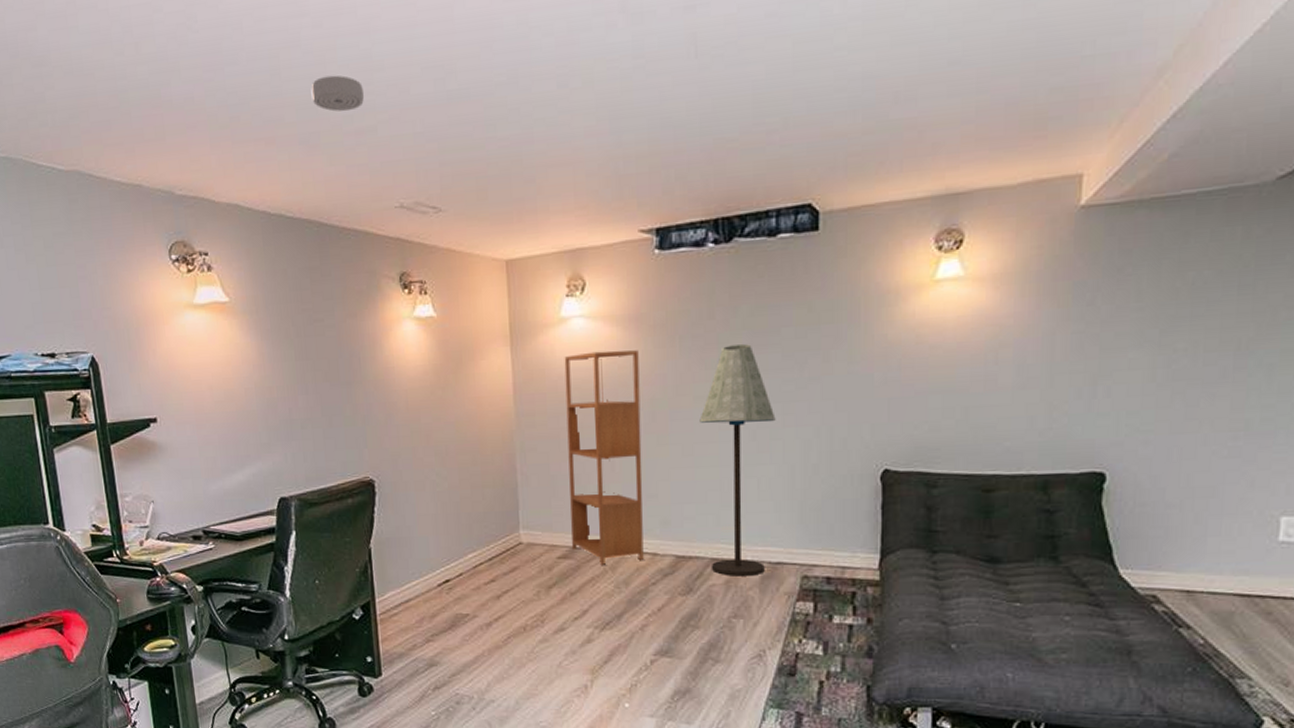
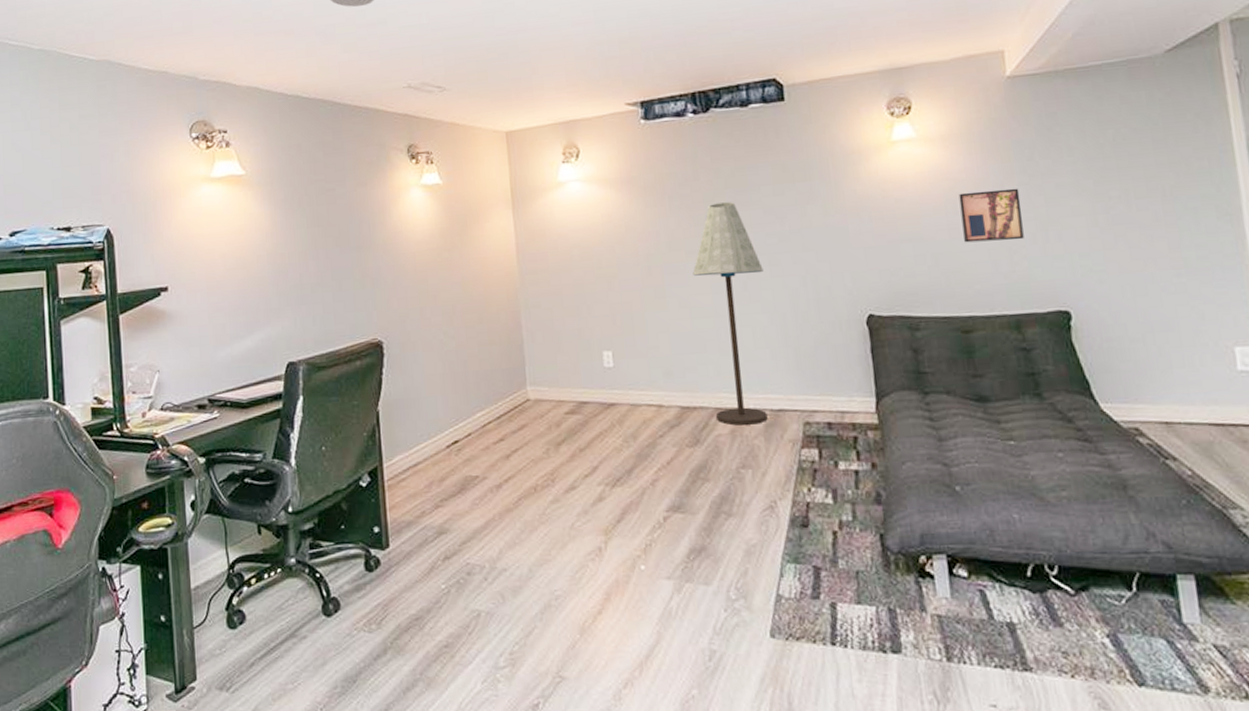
bookshelf: present [564,350,644,565] -> none [563,210,650,419]
wall art: none [1001,336,1072,396] -> present [958,188,1024,243]

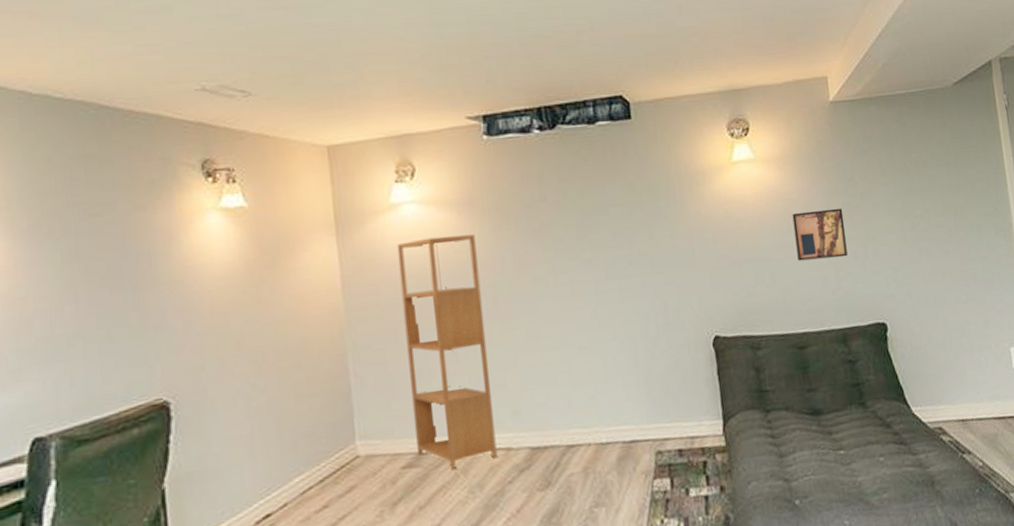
bookshelf: none [563,210,650,419] -> present [396,234,497,470]
floor lamp: present [693,202,768,426] -> none [541,224,620,463]

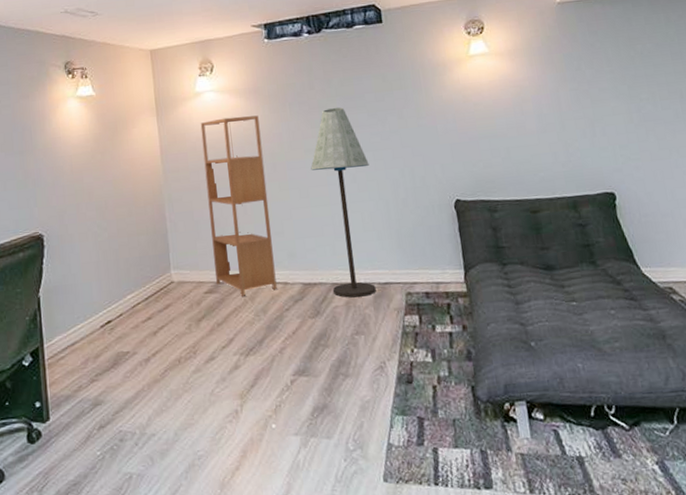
floor lamp: none [541,224,620,463] -> present [311,107,376,298]
wall art: present [792,208,848,261] -> none [524,92,577,138]

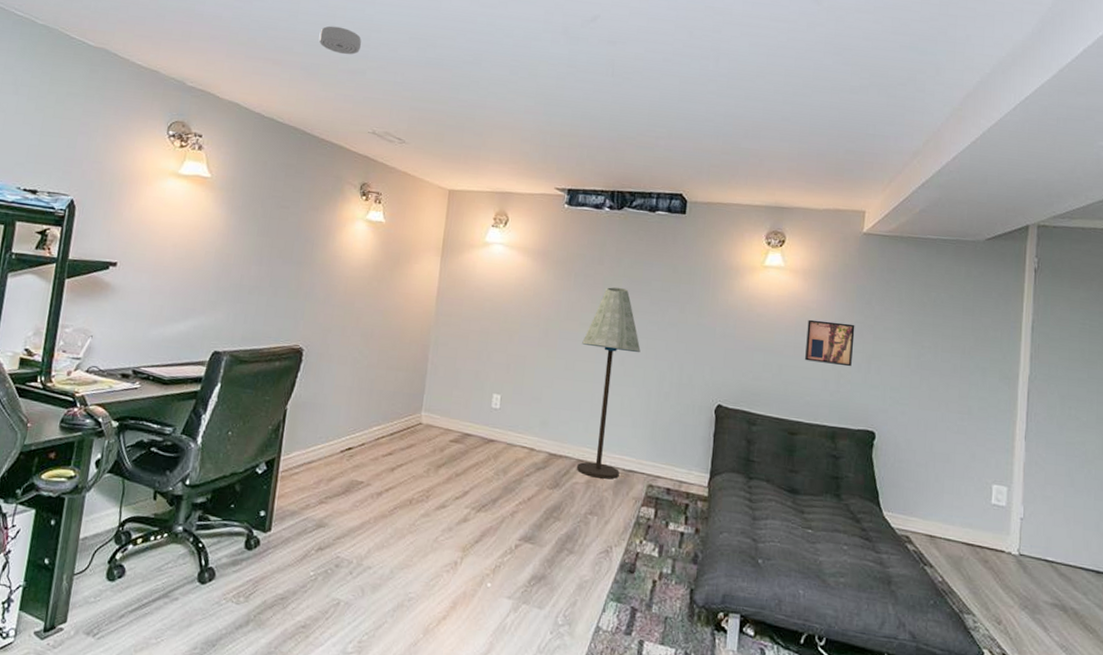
bookshelf: present [200,115,277,296] -> none [463,273,542,454]
wall art: none [524,92,577,138] -> present [805,319,855,367]

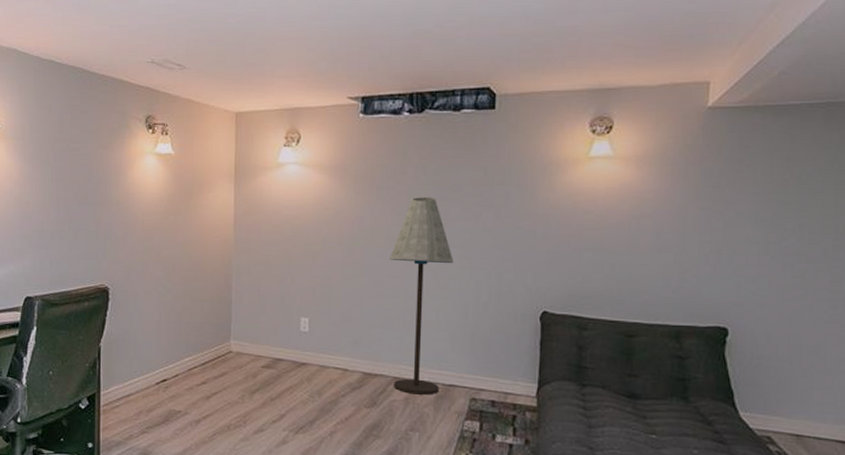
wall art: present [805,319,855,367] -> none [642,211,701,259]

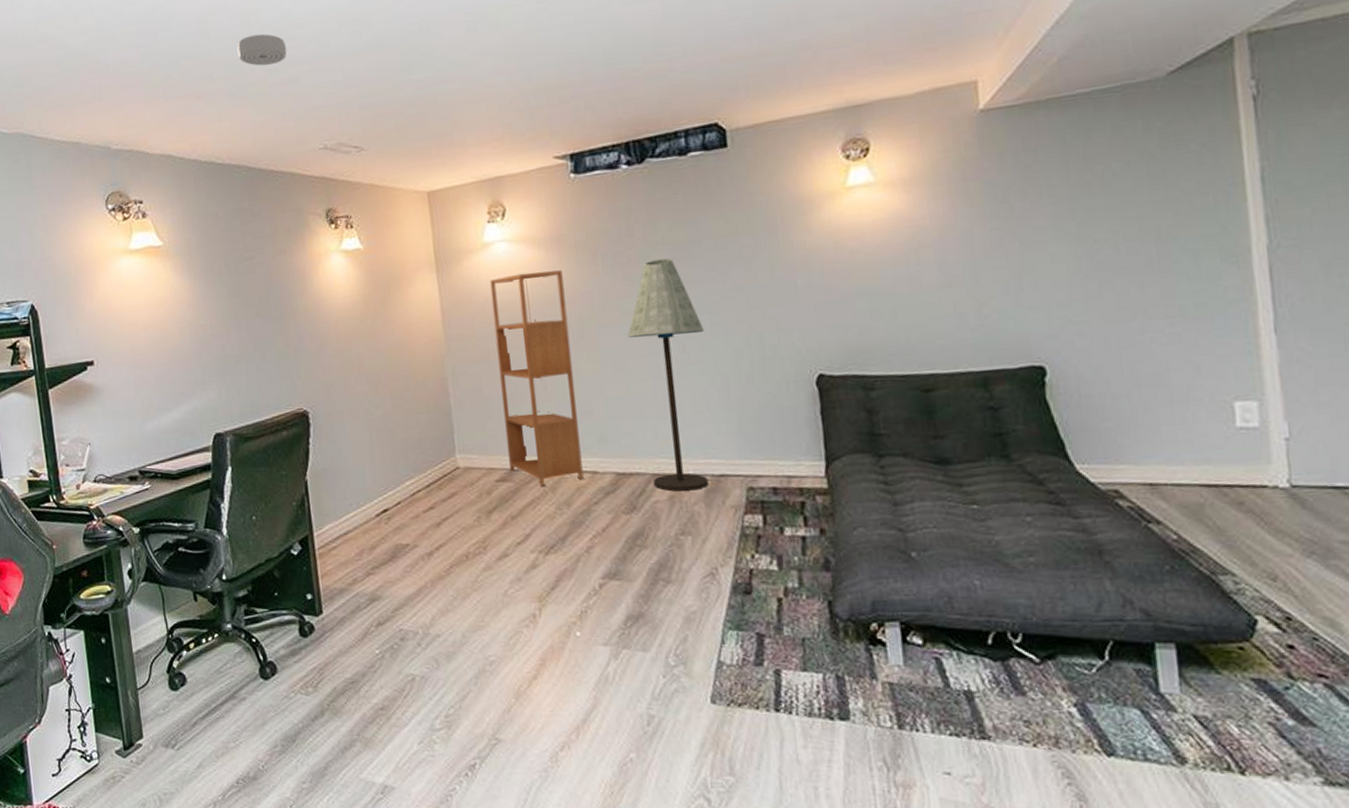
bookshelf: none [274,193,341,376] -> present [489,270,584,486]

